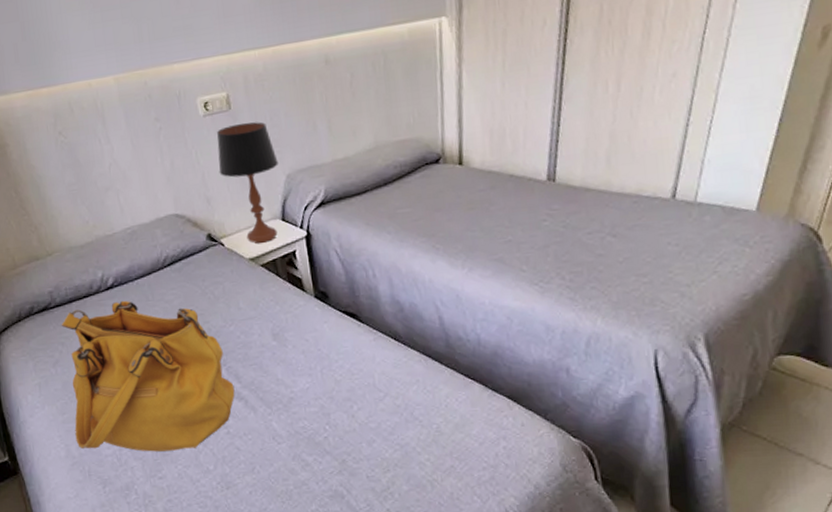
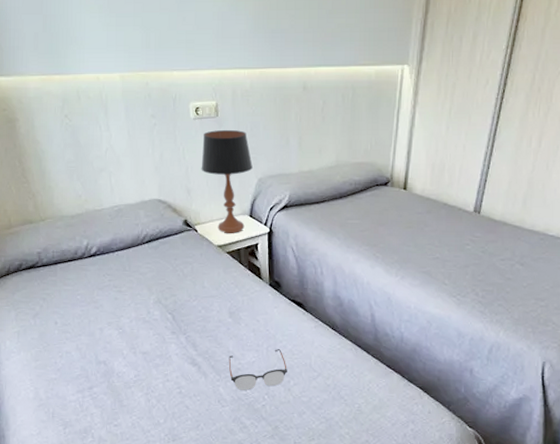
handbag: present [62,300,235,452] -> none [45,268,191,403]
eyeglasses: none [278,370,348,423] -> present [228,349,287,390]

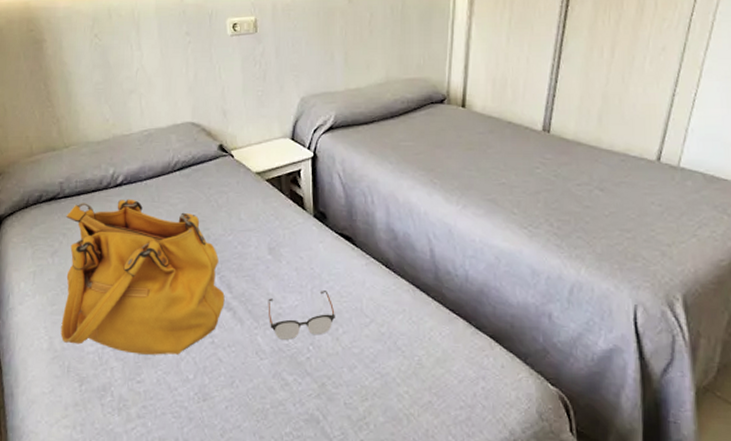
handbag: none [45,268,191,403] -> present [60,199,225,355]
table lamp: present [201,129,253,233] -> none [238,46,294,159]

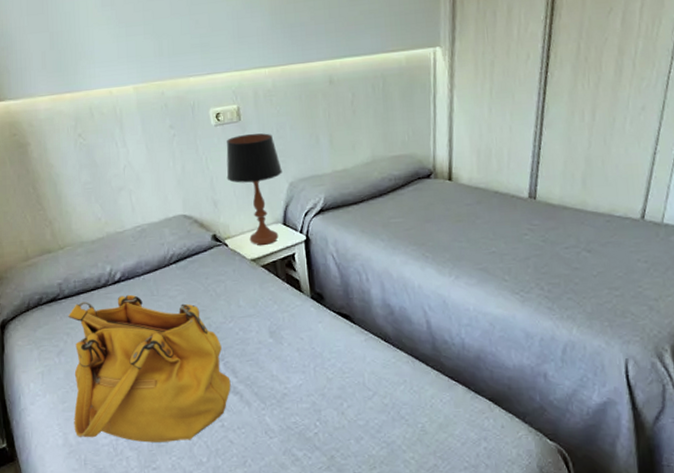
table lamp: none [238,46,294,159] -> present [226,133,282,245]
eyeglasses: present [268,291,335,340] -> none [273,368,339,418]

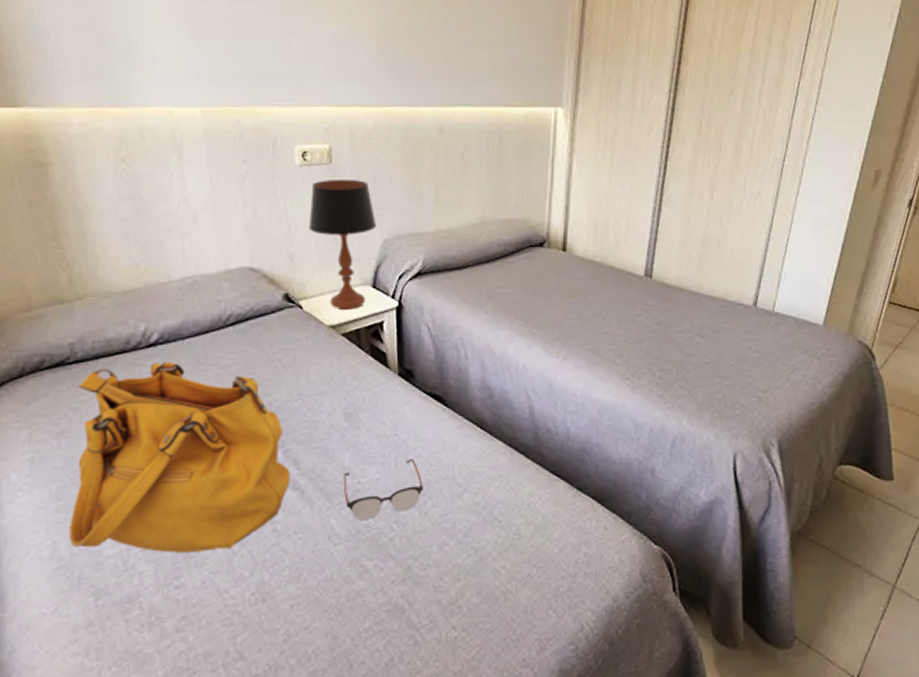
eyeglasses: none [273,368,339,418] -> present [343,459,423,520]

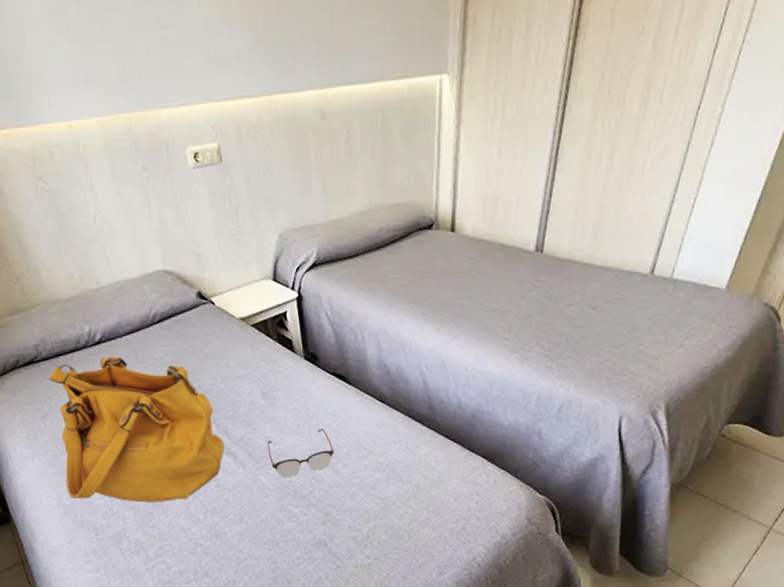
table lamp: present [308,179,376,309] -> none [207,177,271,303]

